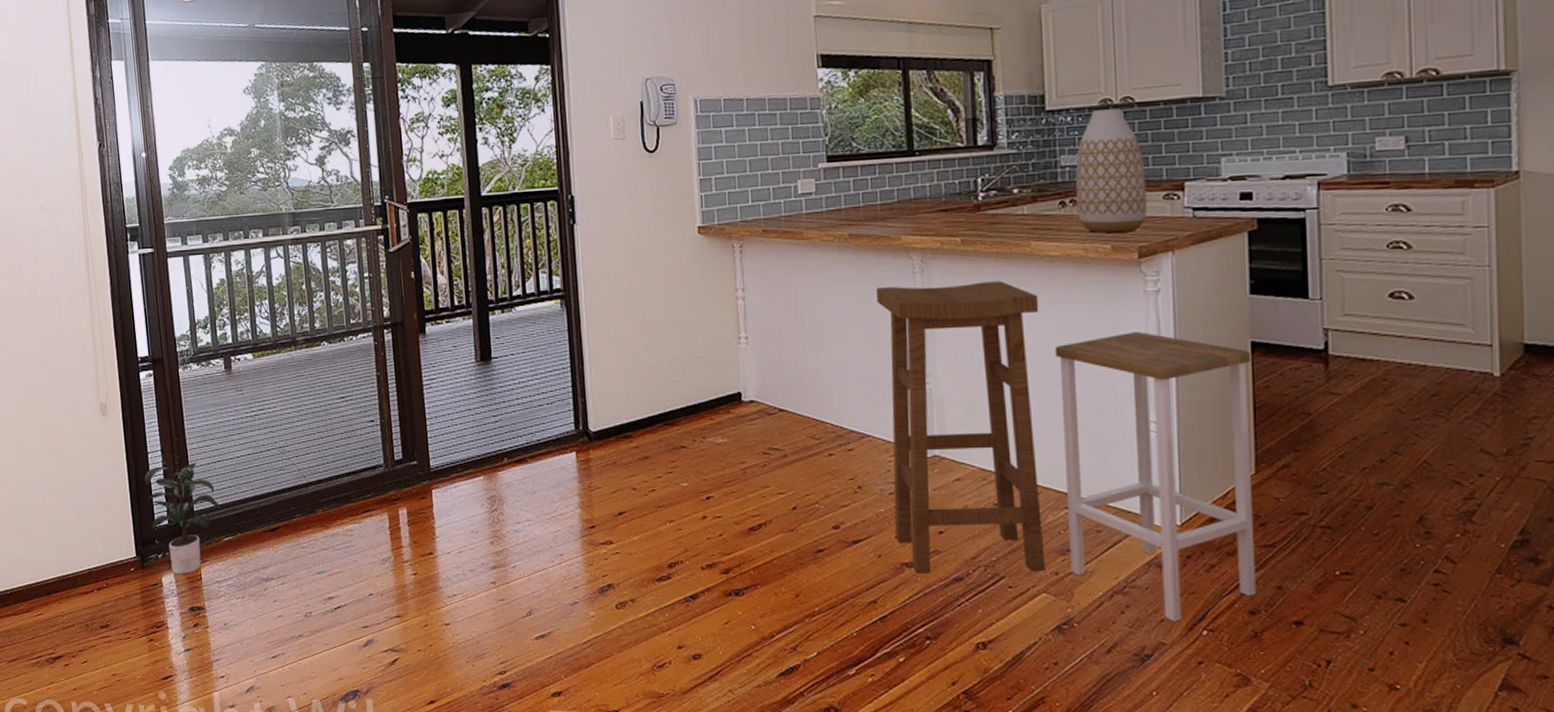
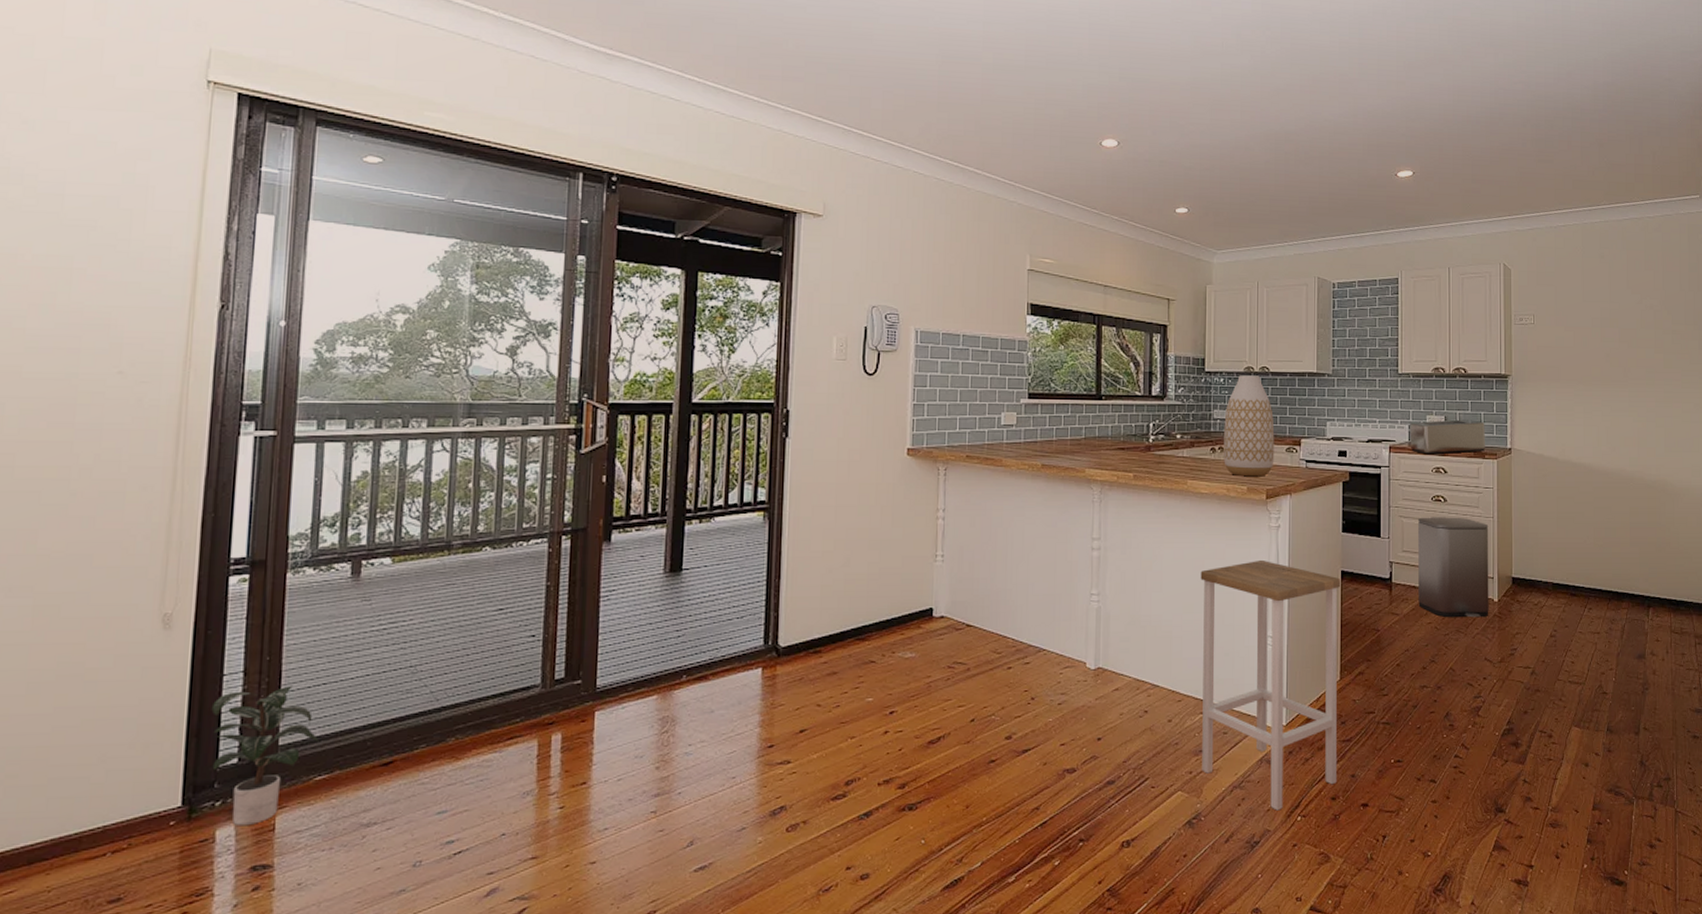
bar stool: present [875,281,1046,573] -> none [1060,513,1191,779]
toaster: none [1349,137,1474,189] -> present [1410,419,1485,455]
pedal bin: none [1367,267,1486,398] -> present [1418,517,1489,618]

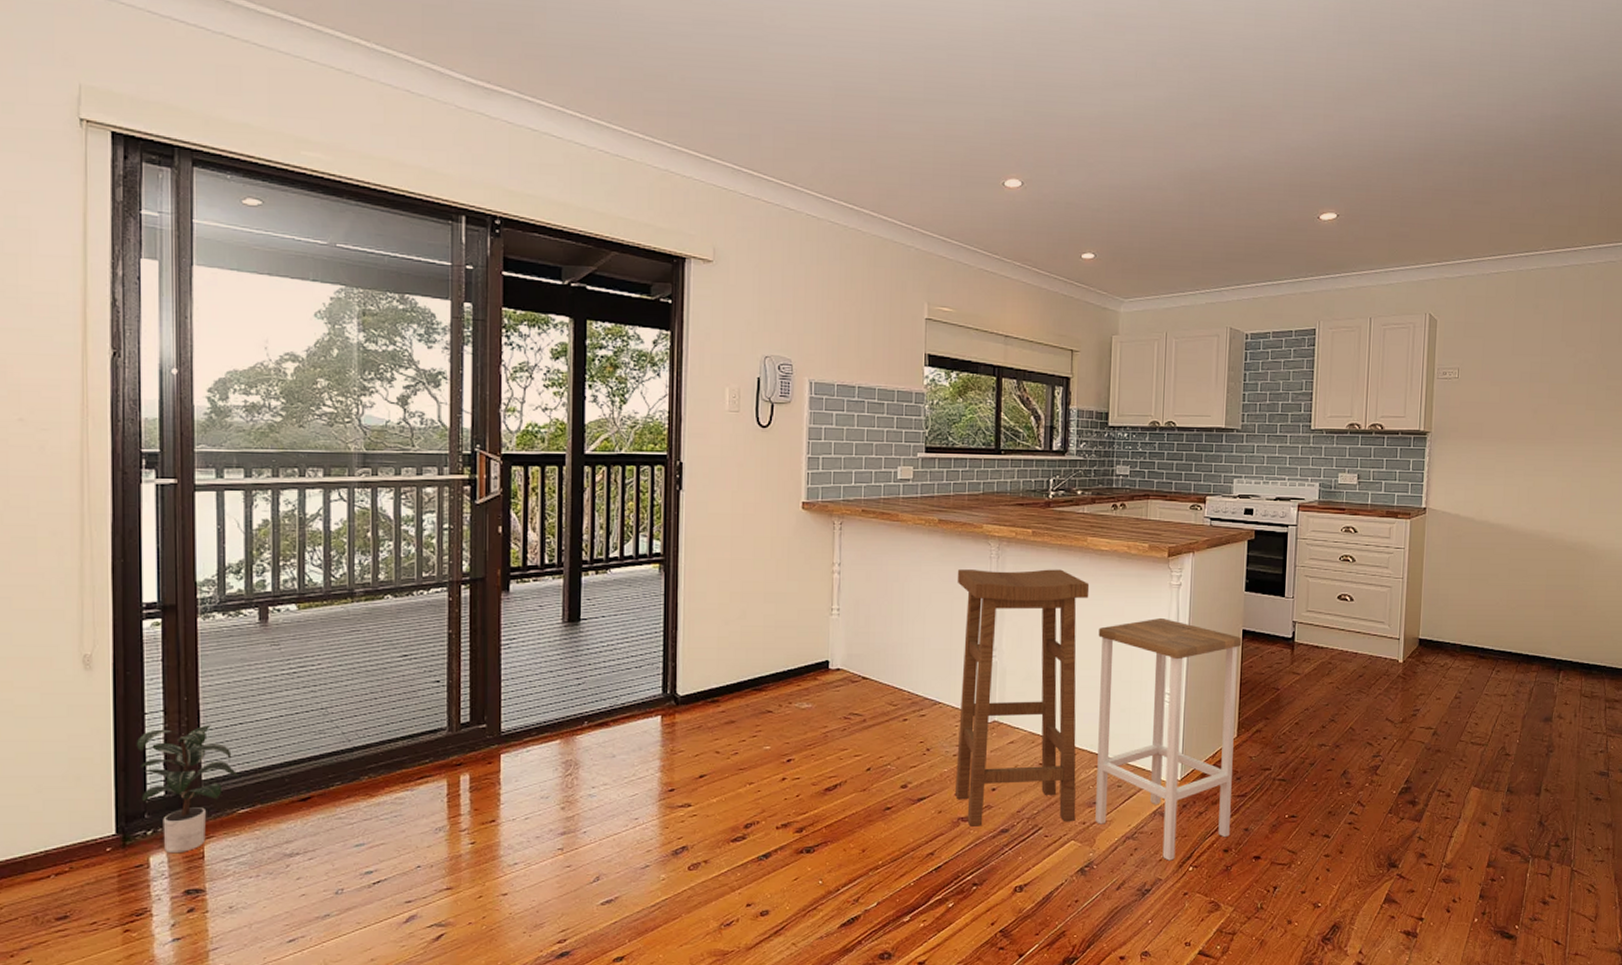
bar stool: none [1060,513,1191,779] -> present [955,569,1090,827]
vase: present [1224,375,1275,477] -> none [1125,430,1179,535]
toaster: present [1410,419,1485,455] -> none [1319,477,1400,514]
pedal bin: present [1418,517,1489,618] -> none [1320,577,1398,678]

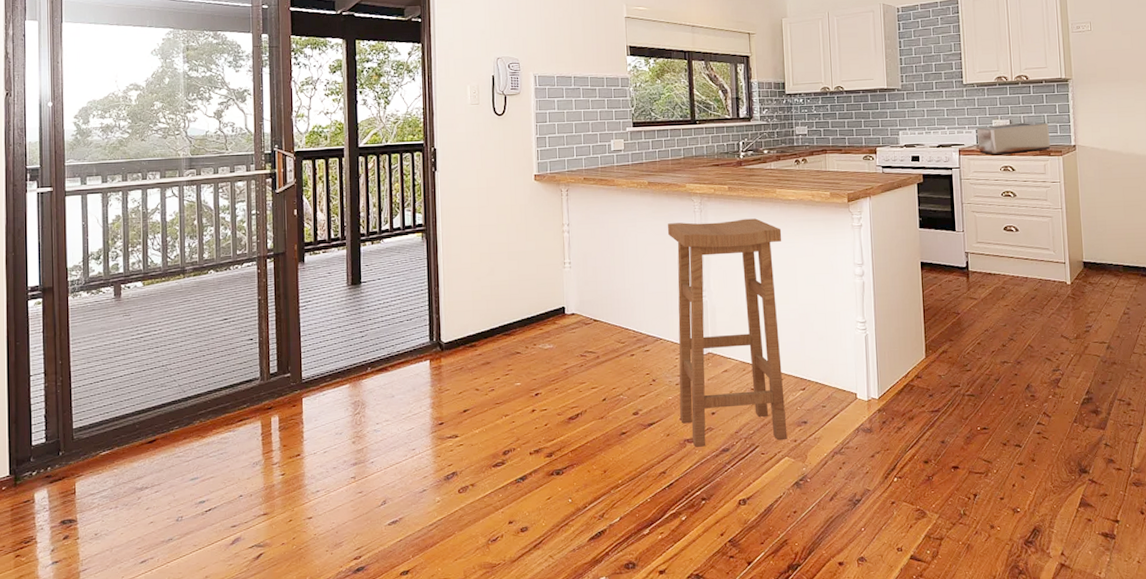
potted plant: present [136,724,240,854] -> none [24,383,102,491]
bar stool: present [1095,617,1242,861] -> none [793,255,928,473]
toaster: none [1319,477,1400,514] -> present [977,121,1050,156]

